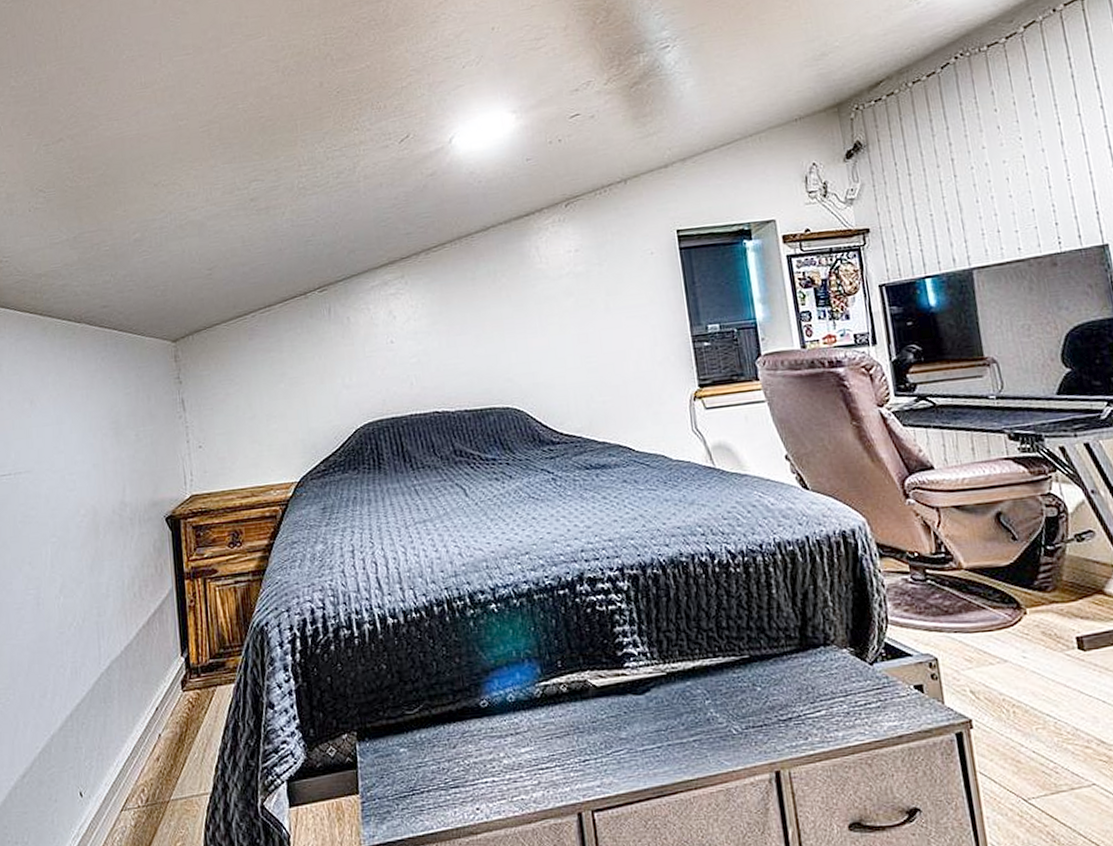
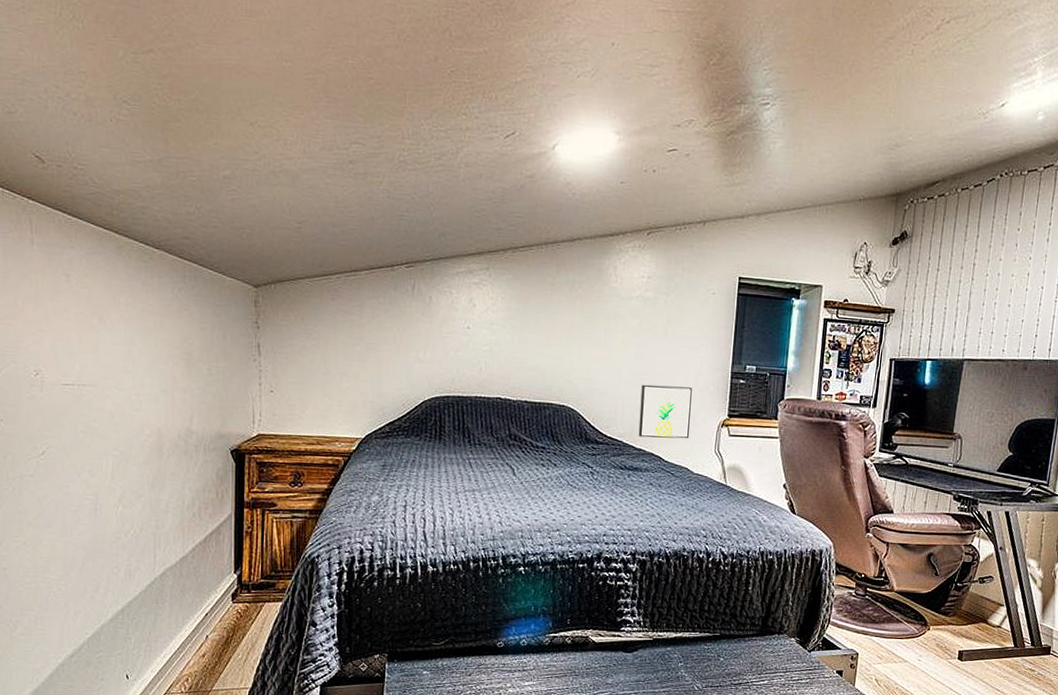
wall art: none [591,361,659,429] -> present [638,384,692,439]

